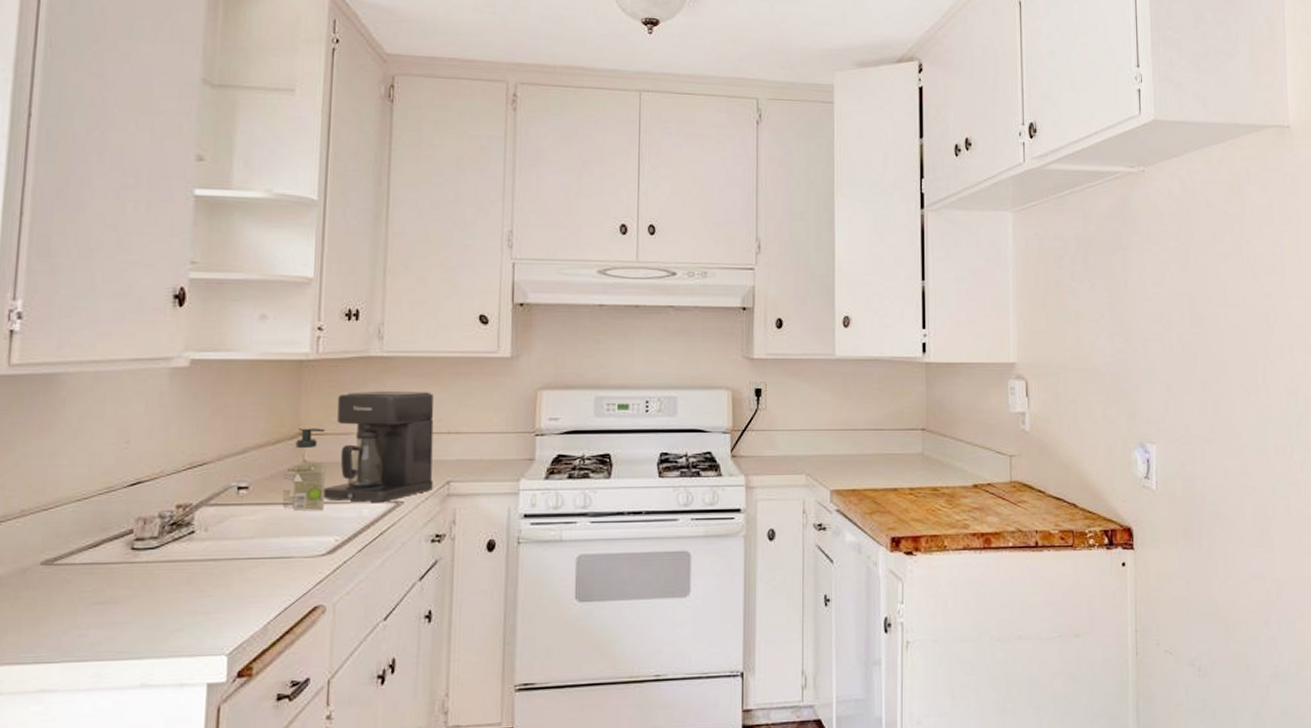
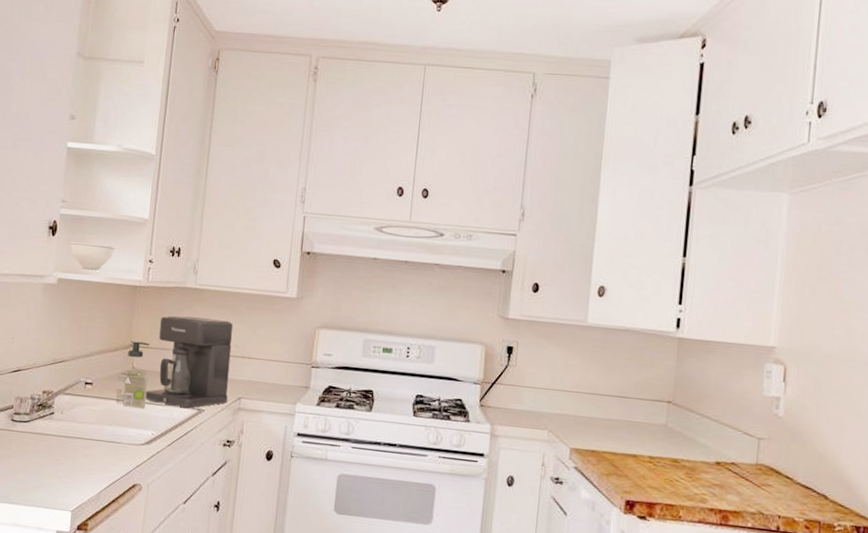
bowl: none [206,311,271,346] -> present [70,241,116,271]

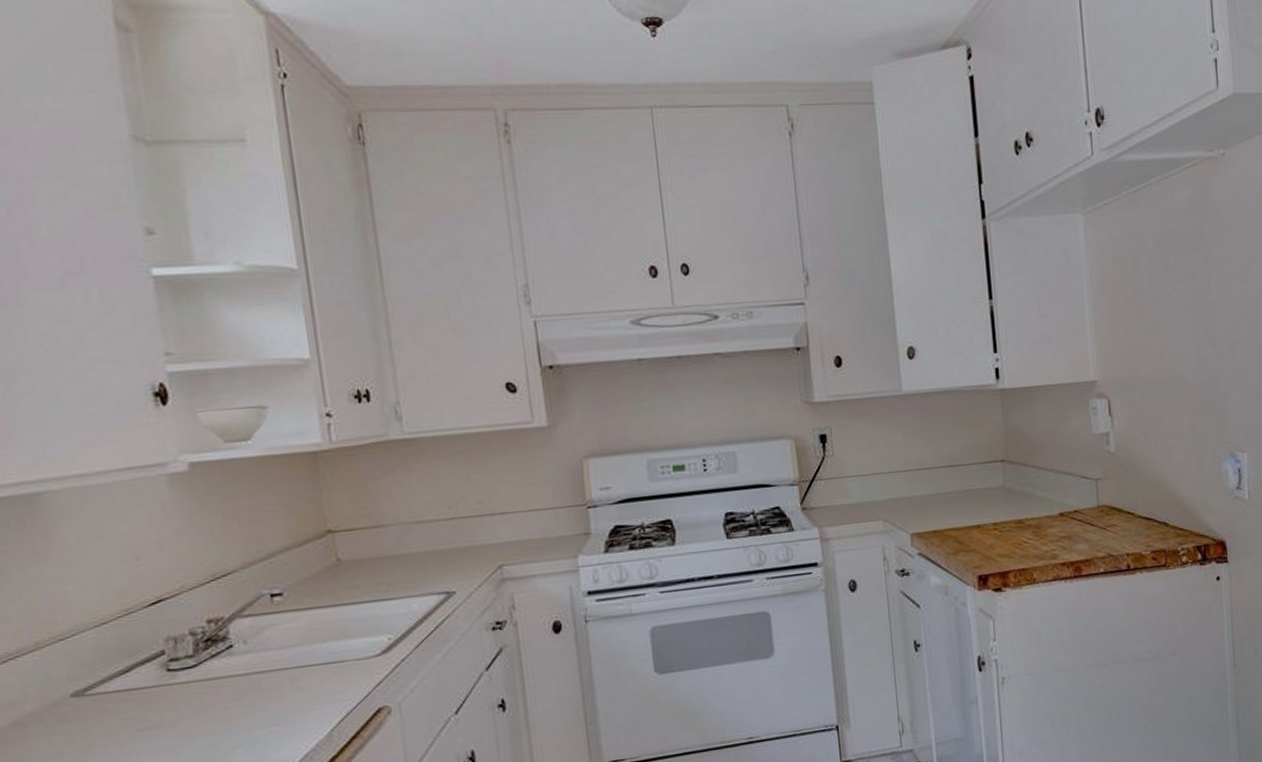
soap dispenser: present [116,341,150,409] -> none [317,523,370,613]
coffee maker: present [145,315,233,408] -> none [362,472,485,598]

